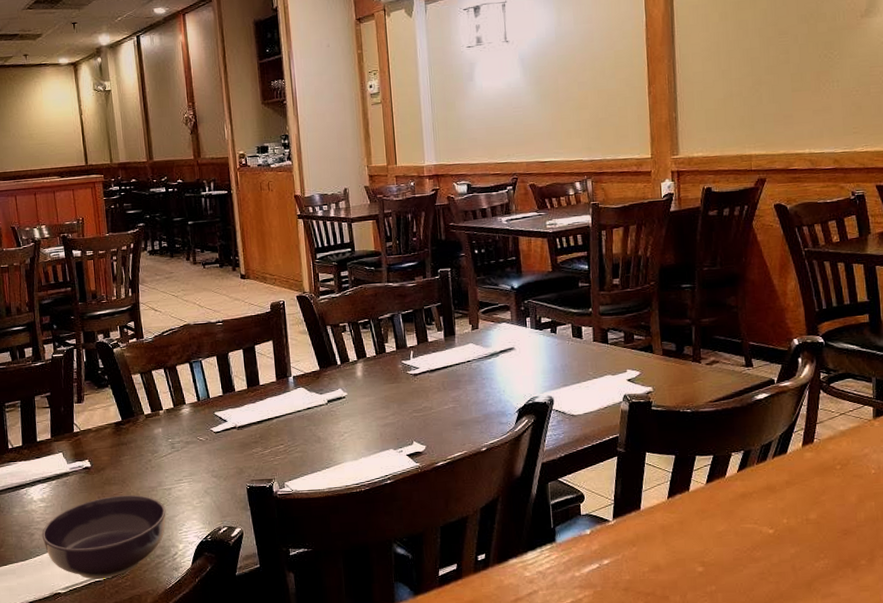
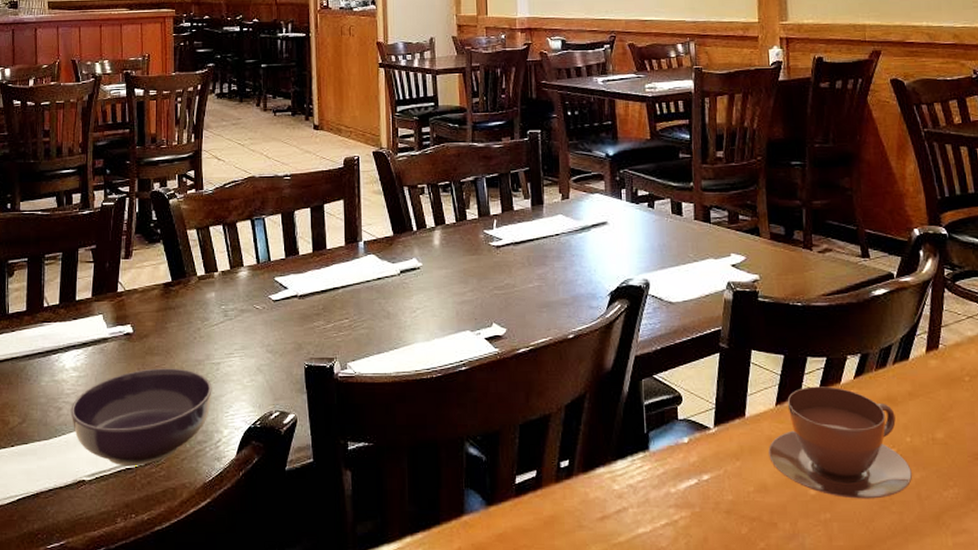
teacup: none [661,480,788,573] -> present [768,386,912,499]

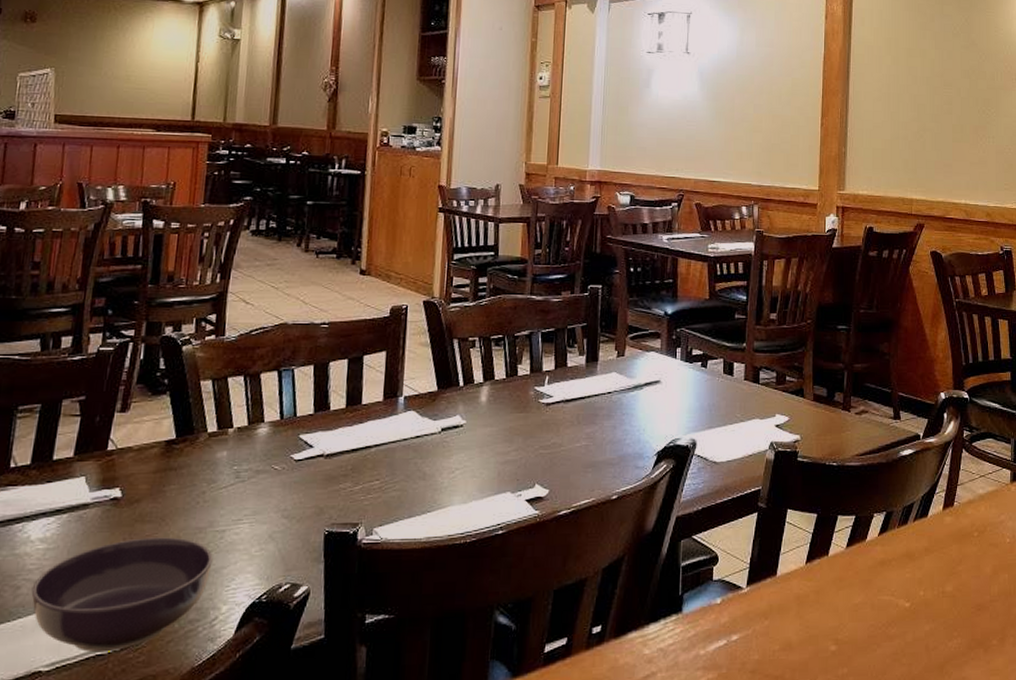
teacup: present [768,386,912,499] -> none [796,544,922,653]

